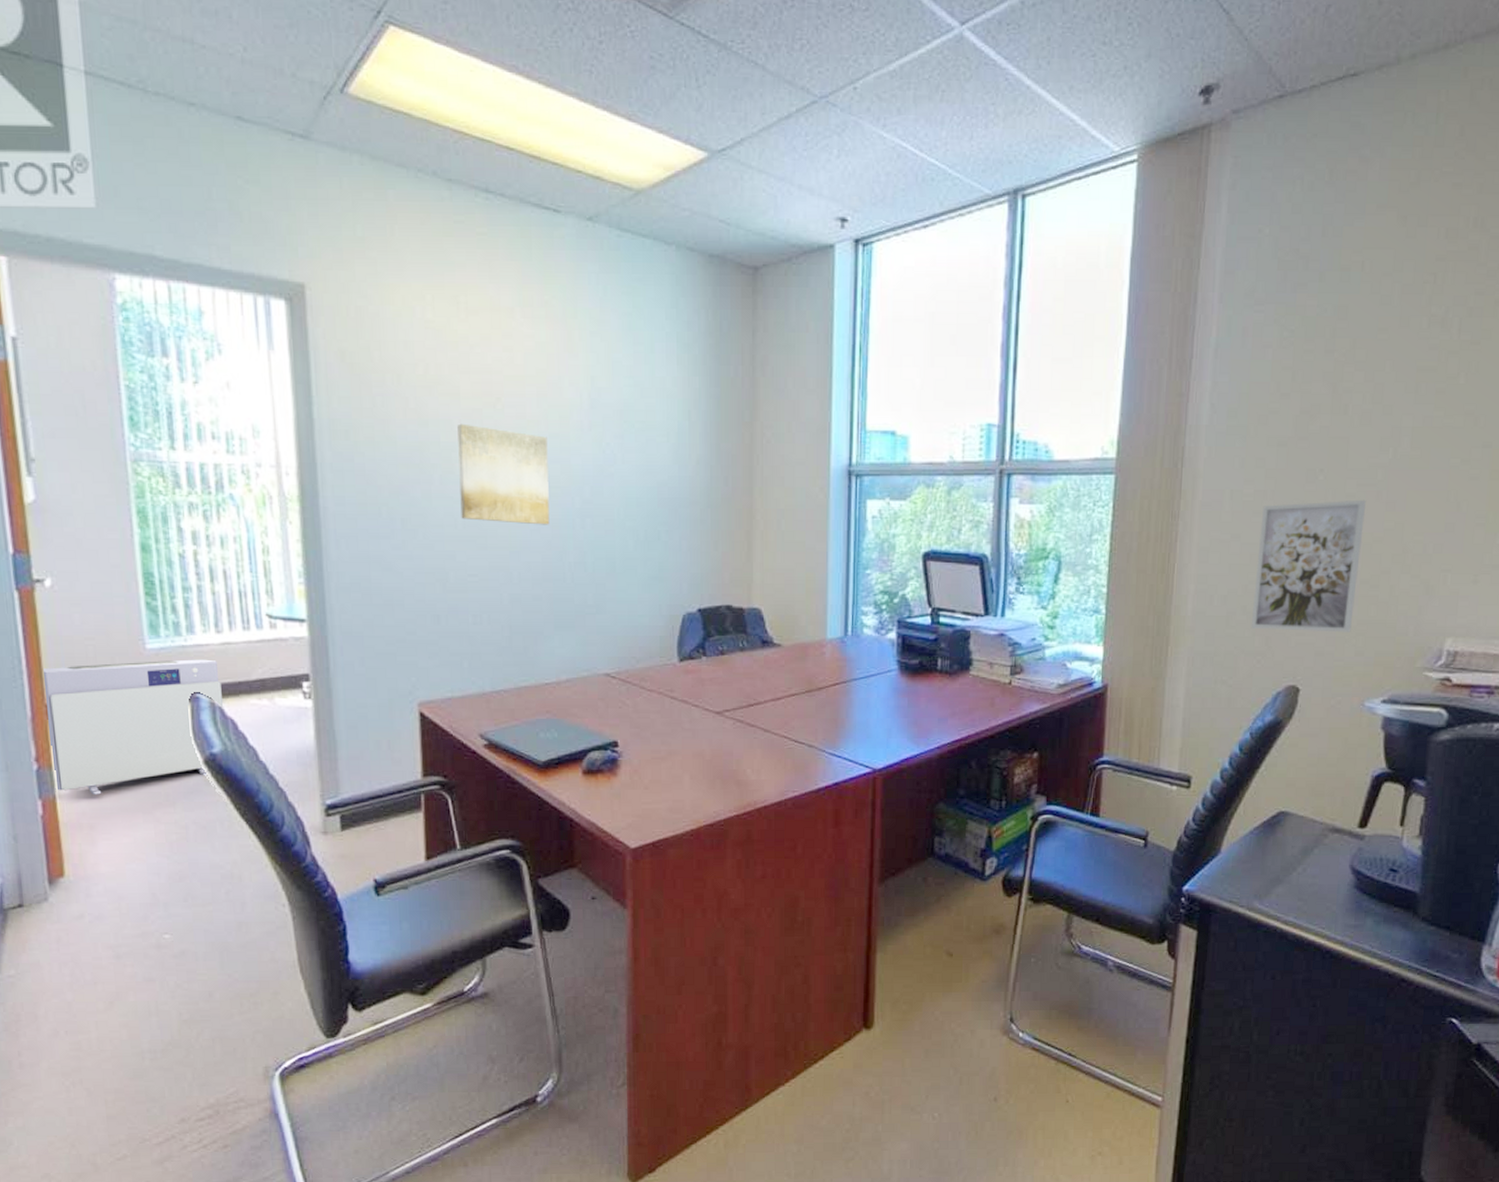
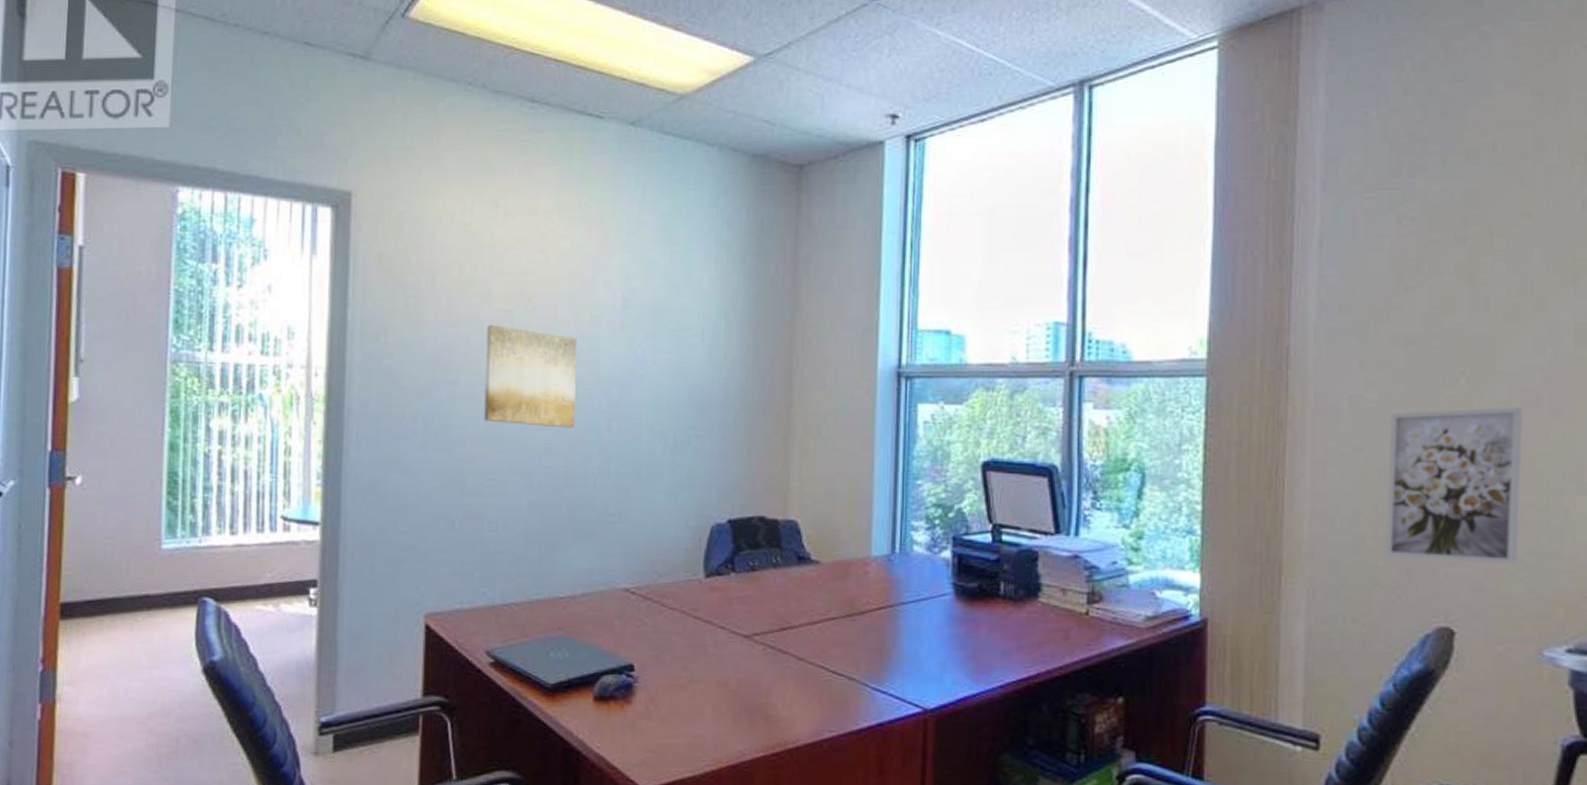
air purifier: present [44,659,223,795] -> none [56,561,229,701]

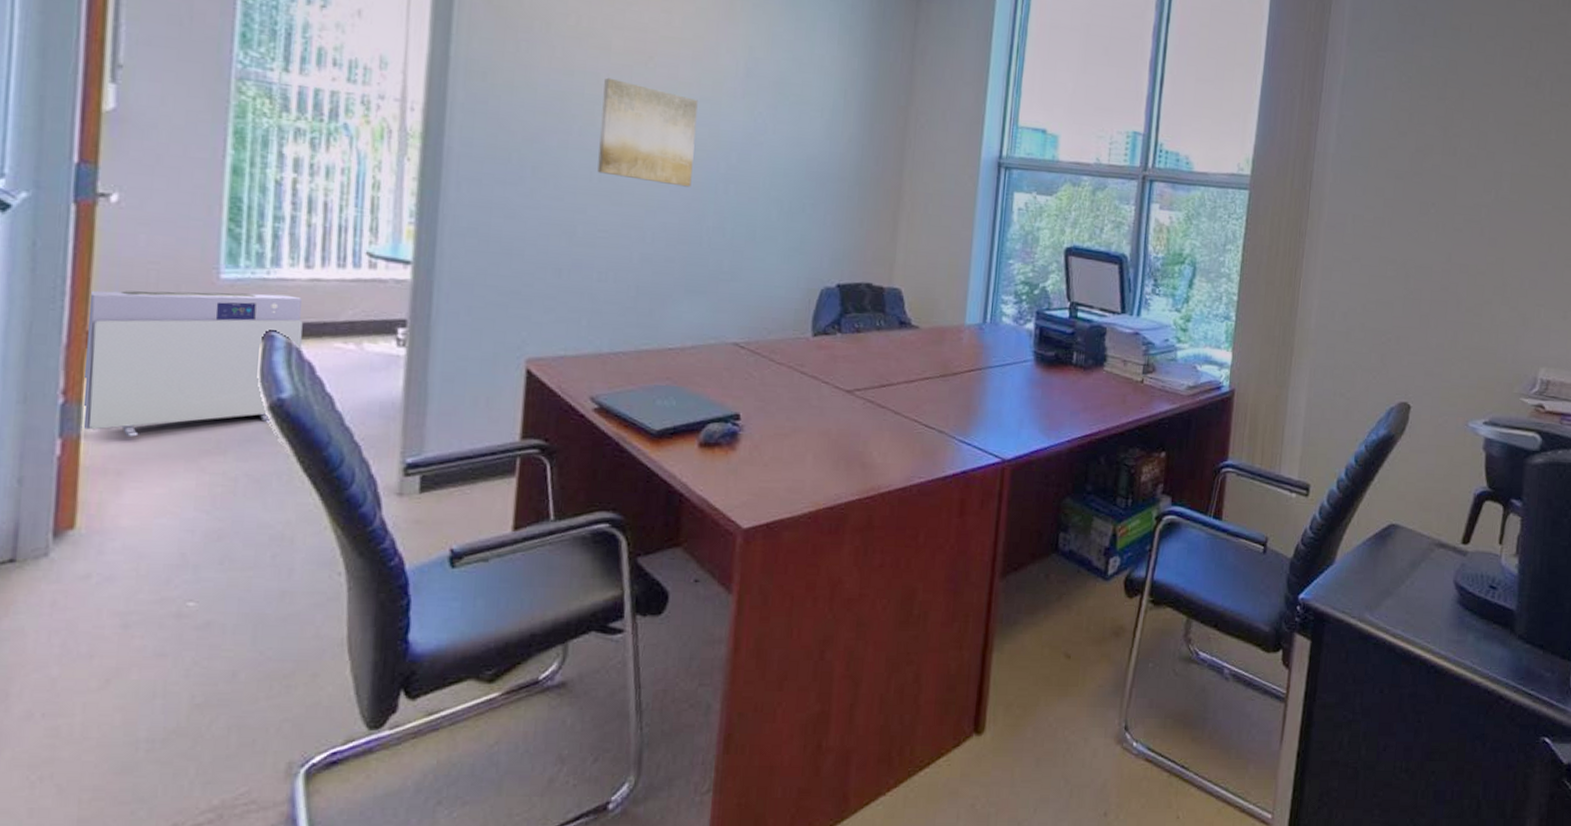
air purifier: none [56,561,229,701] -> present [81,290,303,437]
wall art: present [1385,407,1522,564] -> none [1368,231,1471,356]

